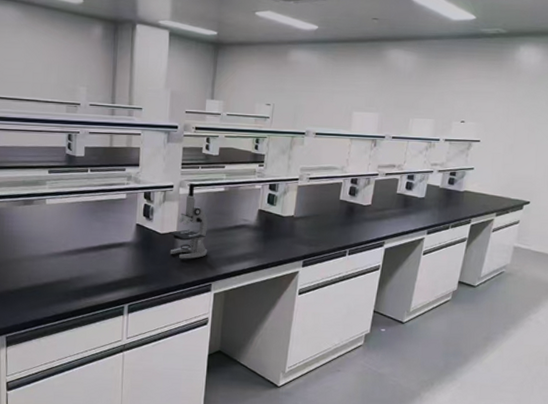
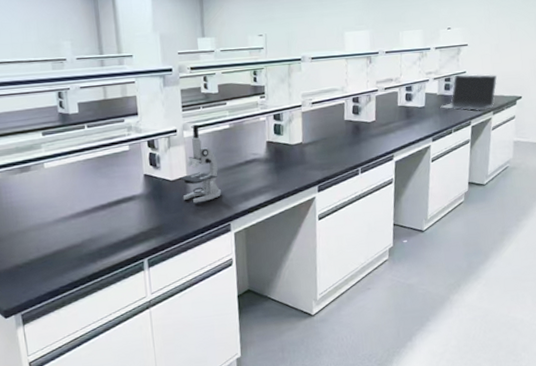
laptop: none [441,170,507,210] -> present [440,74,498,111]

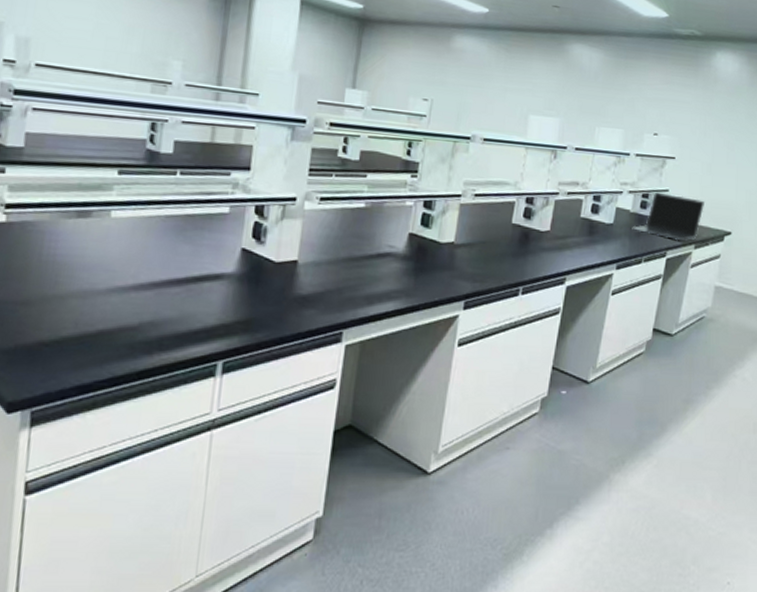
microscope: present [178,124,221,203] -> none [286,195,341,298]

